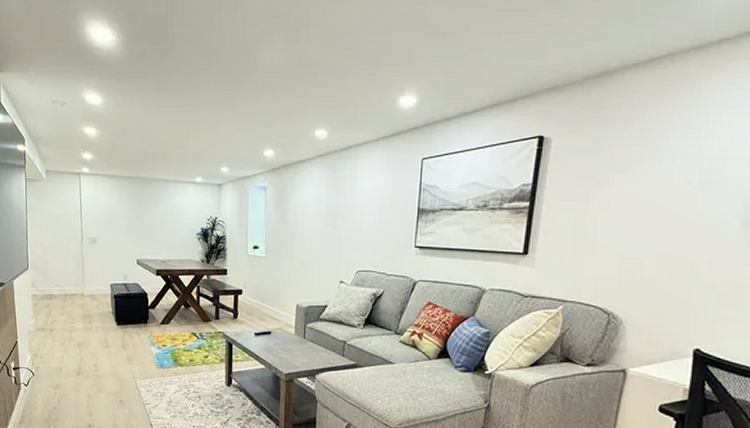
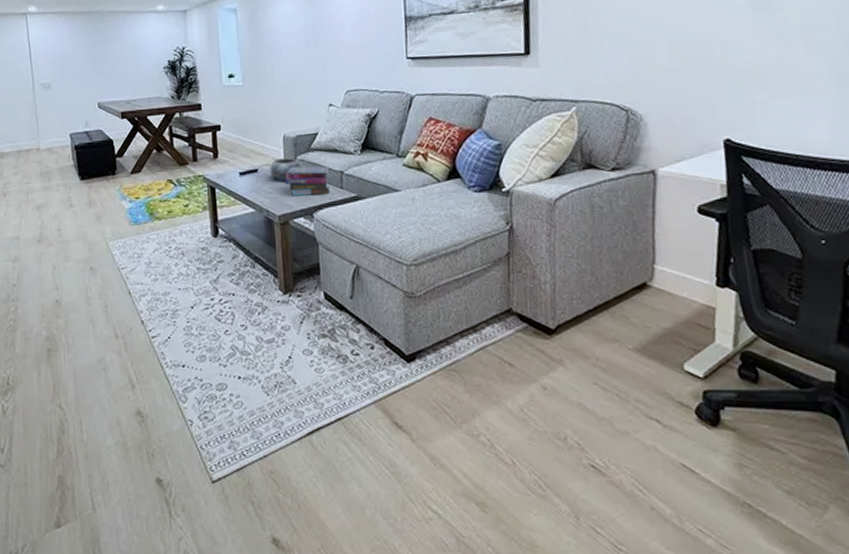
decorative bowl: none [282,324,309,346] -> present [270,158,301,182]
books: none [293,332,334,360] -> present [284,166,330,196]

